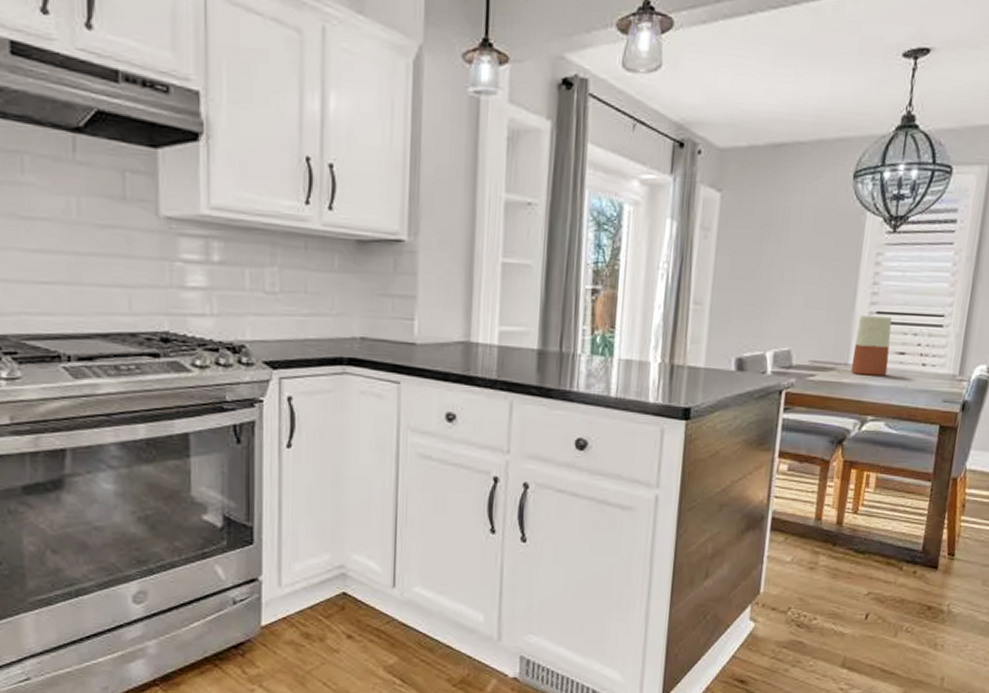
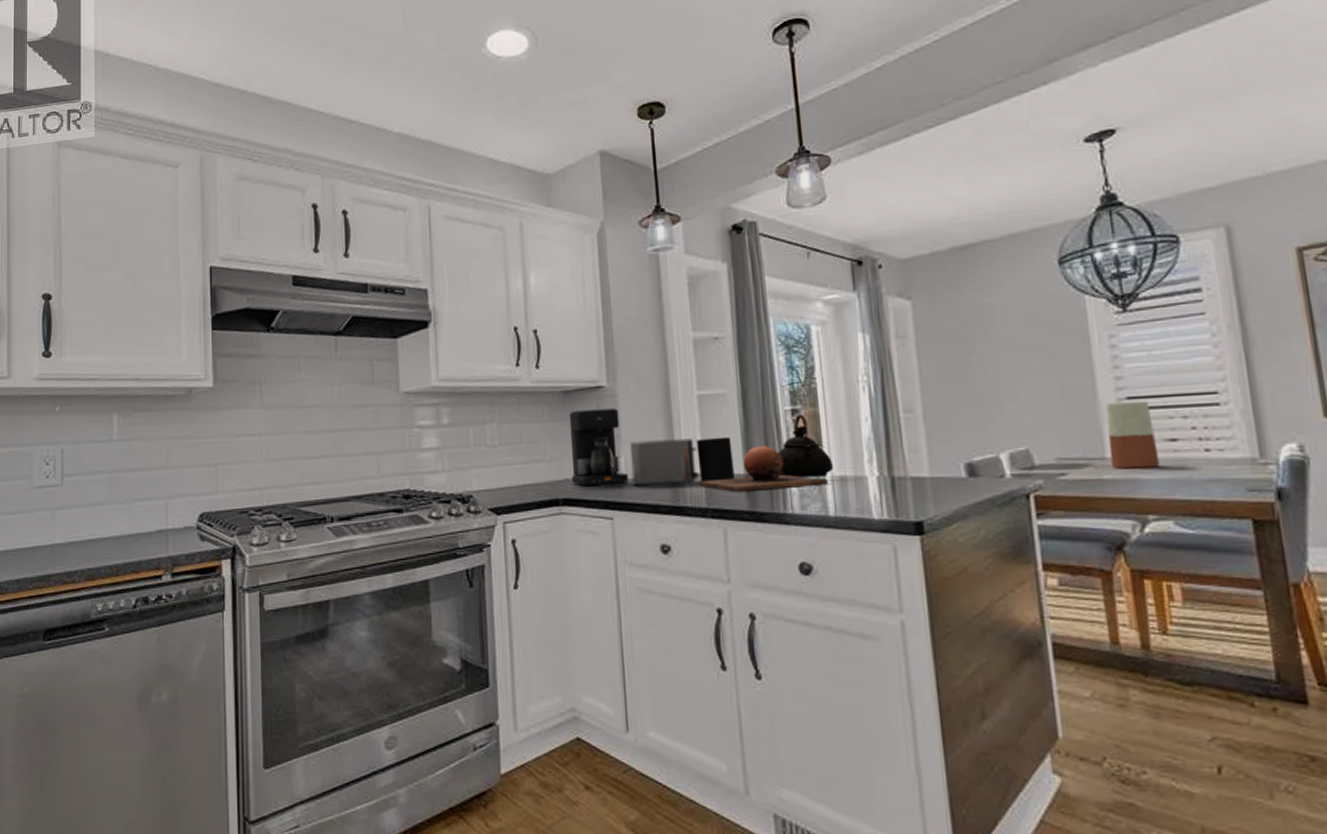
coffee maker: none [360,264,421,348] -> present [569,408,630,487]
toaster: none [423,303,494,354] -> present [629,438,699,487]
chopping board: none [490,322,616,367] -> present [698,445,829,492]
pen holder: none [493,308,530,354] -> present [696,436,736,482]
teakettle: none [571,294,622,359] -> present [778,413,833,478]

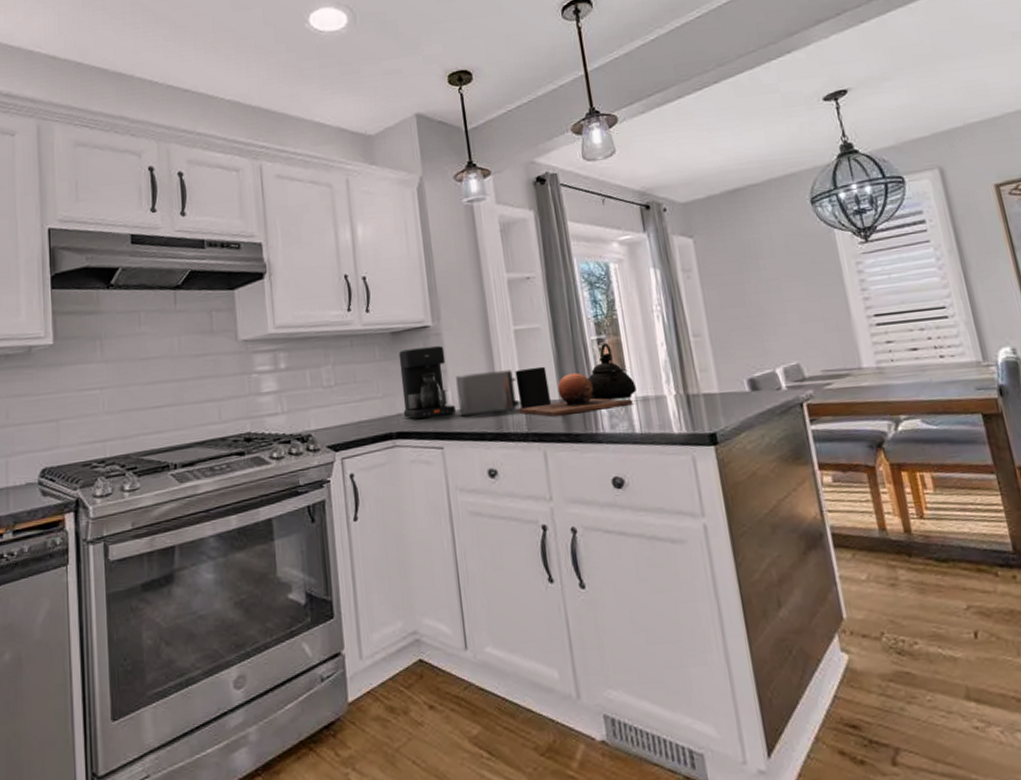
vase: present [1105,401,1160,469] -> none [858,317,906,377]

